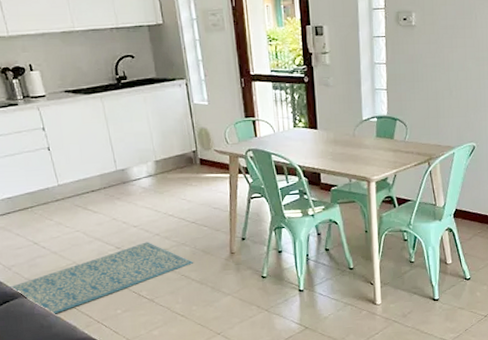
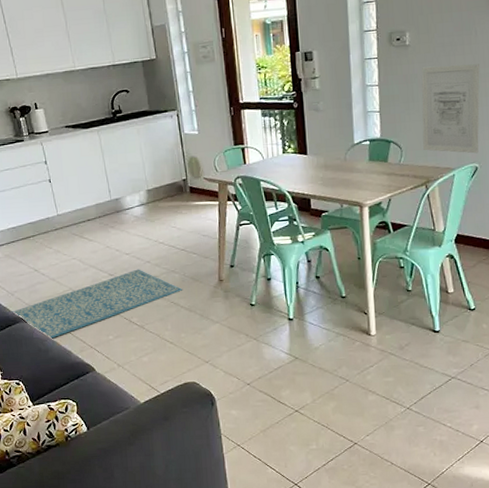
wall art: none [426,47,479,133] -> present [421,64,480,154]

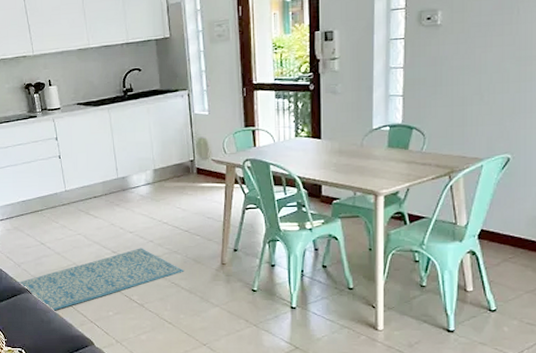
wall art: present [421,64,480,154] -> none [449,46,520,144]

